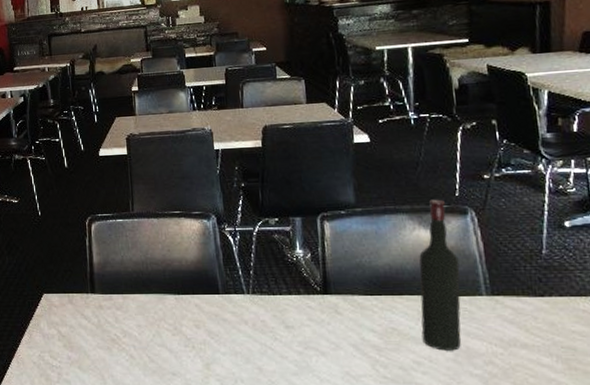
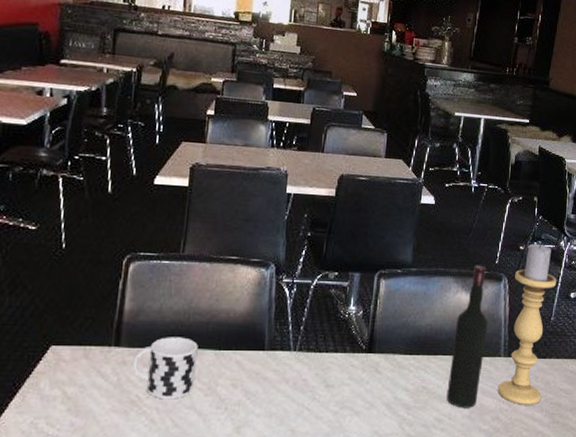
cup: none [108,284,162,338] -> present [133,337,198,400]
candle holder: none [483,168,547,349] -> present [498,242,557,405]

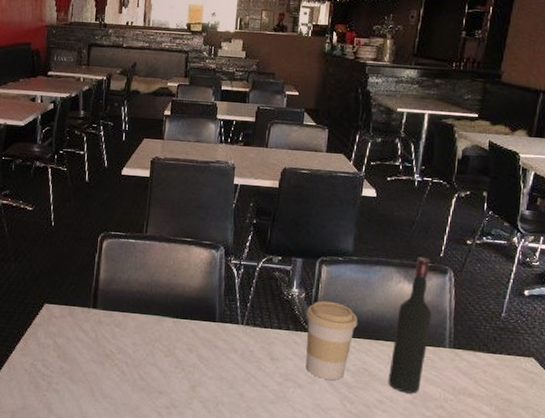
cup: present [133,337,198,400] -> none [107,304,159,357]
coffee cup: none [363,317,417,402] -> present [305,300,358,380]
candle holder: present [498,242,557,405] -> none [442,238,509,399]

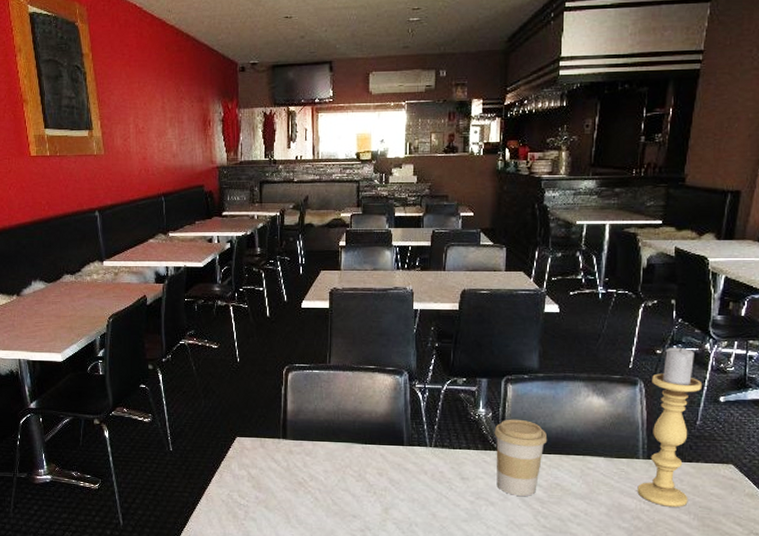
wine bottle: present [388,257,432,394] -> none [581,369,623,506]
candle holder: none [442,238,509,399] -> present [637,346,703,507]

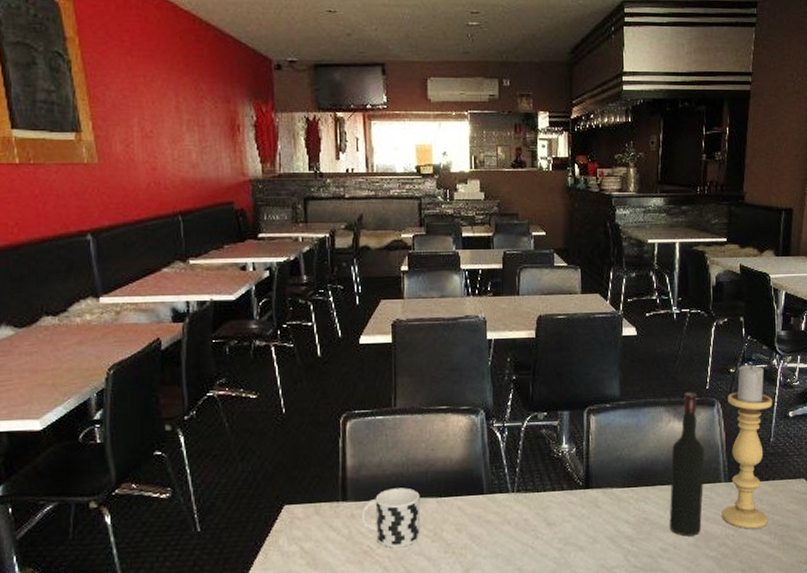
cup: none [298,432,348,483] -> present [361,487,421,548]
coffee cup: present [494,419,548,496] -> none [579,452,633,536]
wine bottle: none [581,369,623,506] -> present [669,392,705,537]

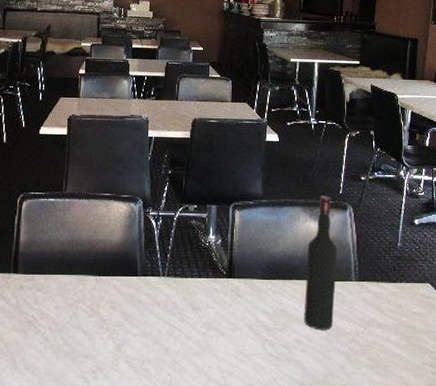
cup: present [361,487,421,548] -> none [29,265,82,320]
candle holder: present [721,363,773,529] -> none [352,173,400,328]

